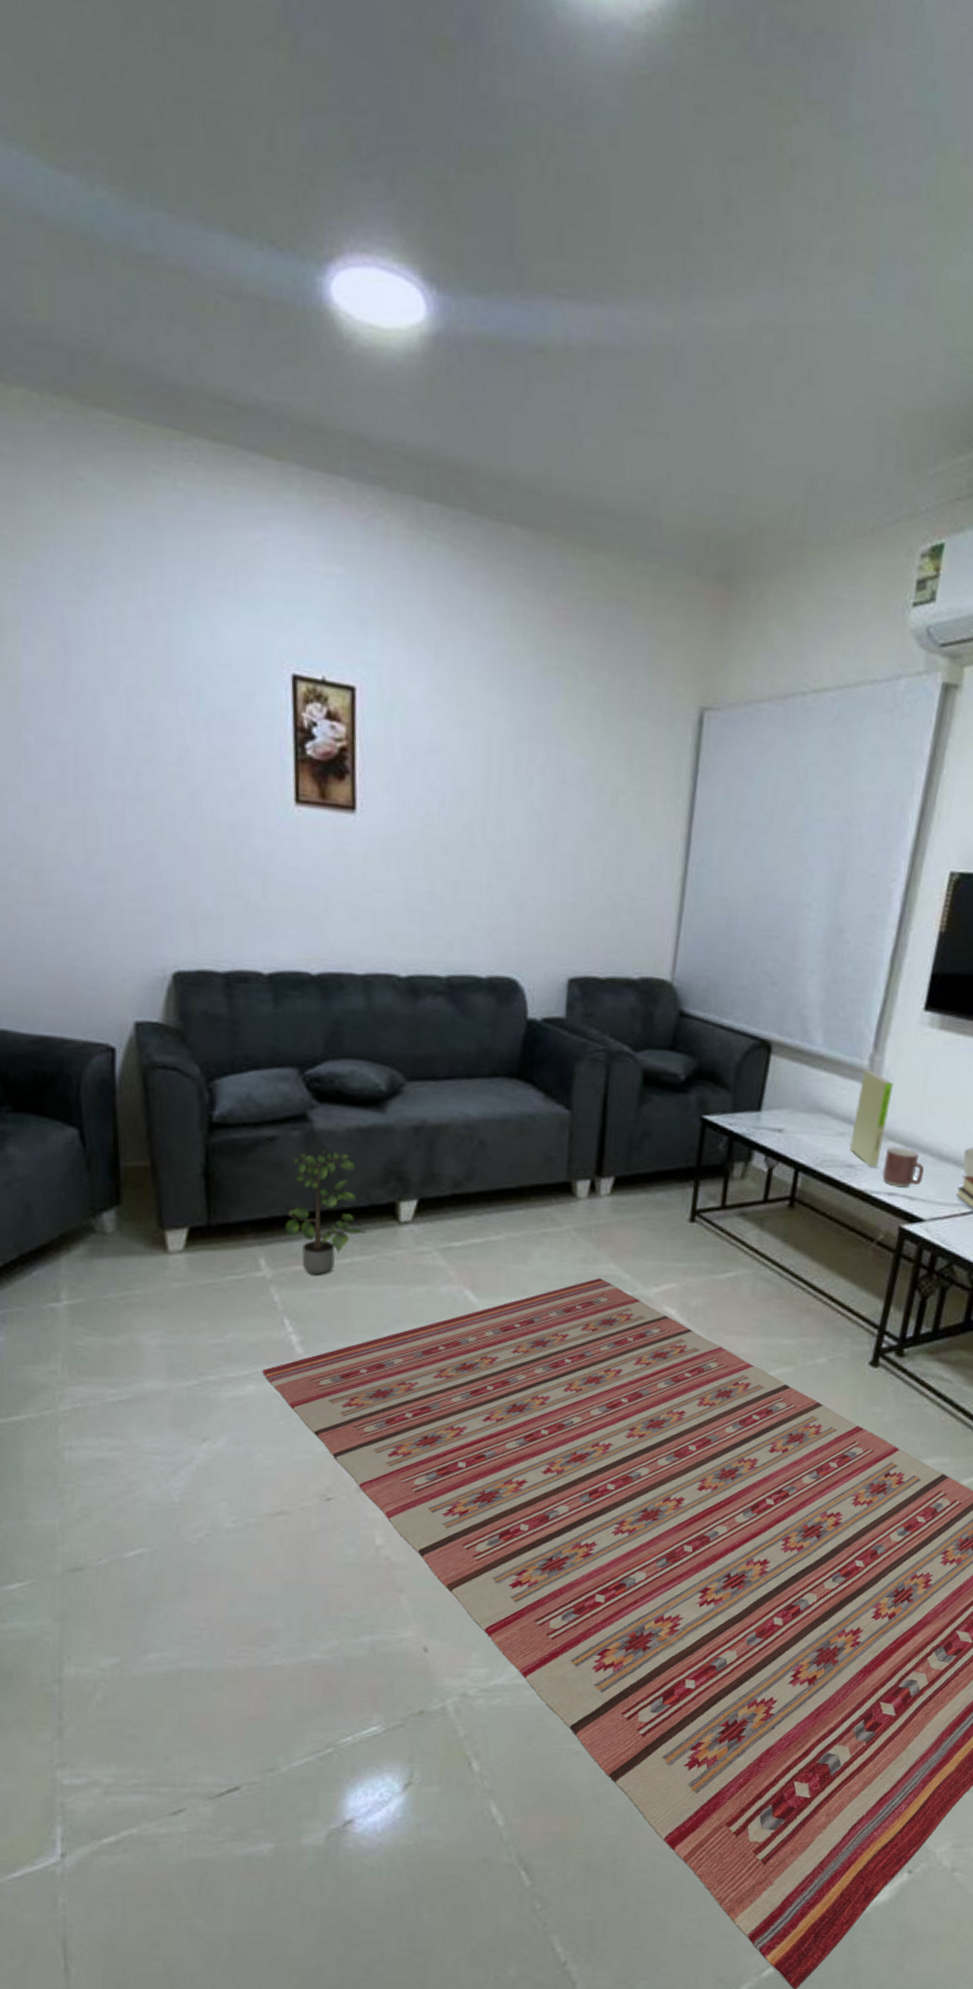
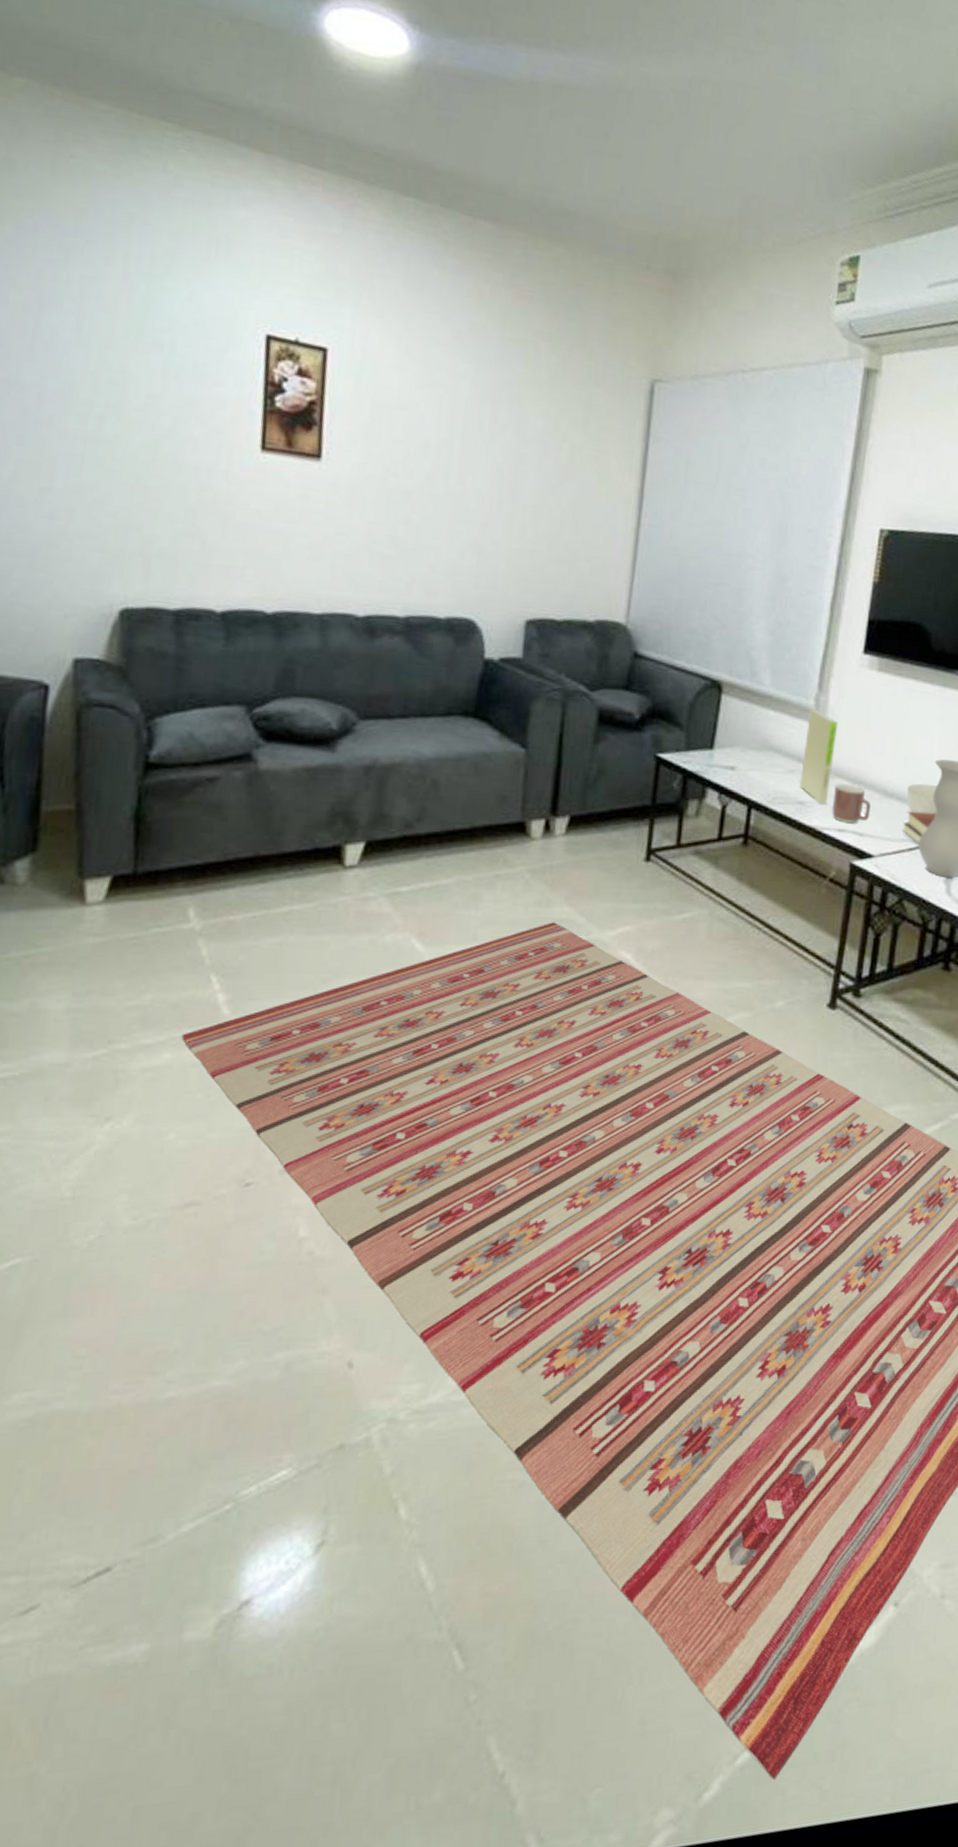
potted plant: present [285,1150,367,1275] -> none [220,791,309,926]

